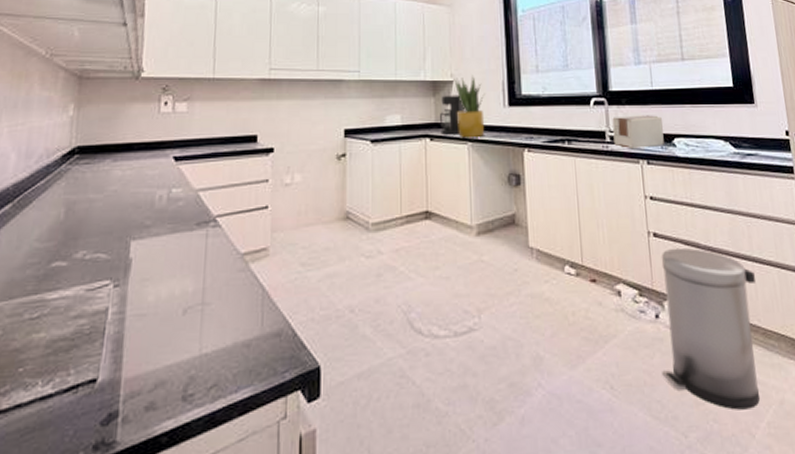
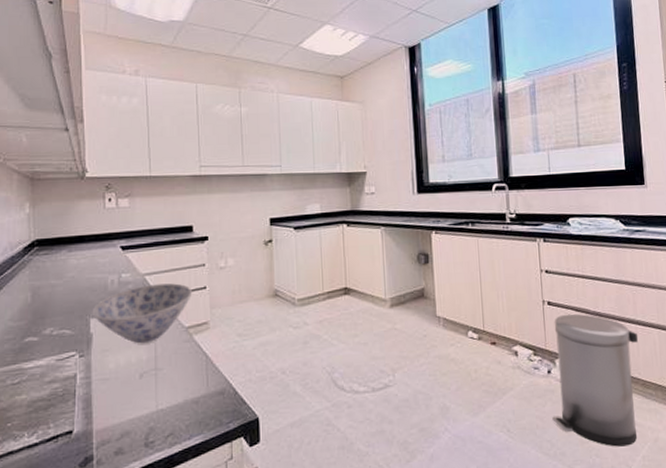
bowl: none [133,201,252,273] -> present [92,283,193,344]
coffee maker: present [440,95,464,134] -> none [355,184,377,220]
planter: present [454,75,485,138] -> none [367,166,396,223]
box: present [612,115,664,148] -> none [512,198,560,228]

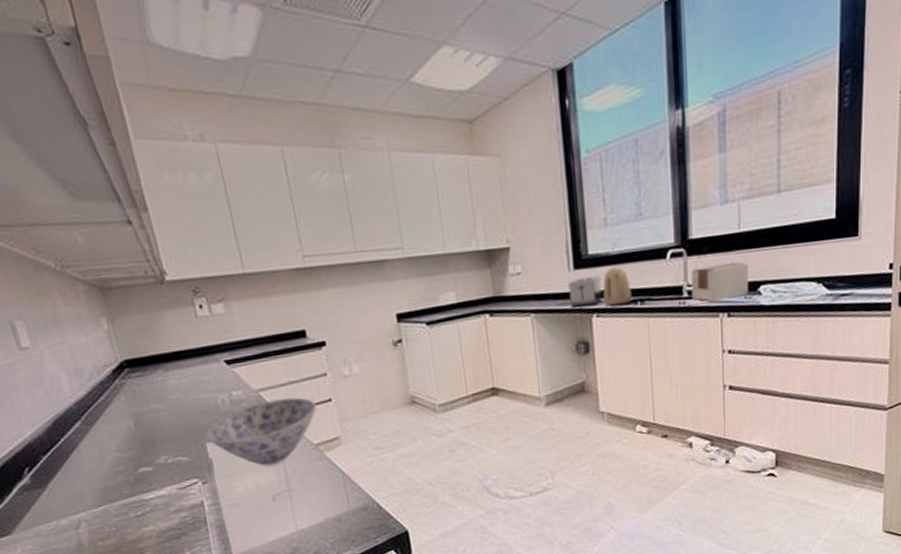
toaster: none [412,200,440,224] -> present [568,276,602,308]
kettle: none [440,194,464,226] -> present [602,266,632,306]
box: none [512,198,560,228] -> present [691,262,749,302]
pedal bin: present [552,313,638,447] -> none [728,396,831,532]

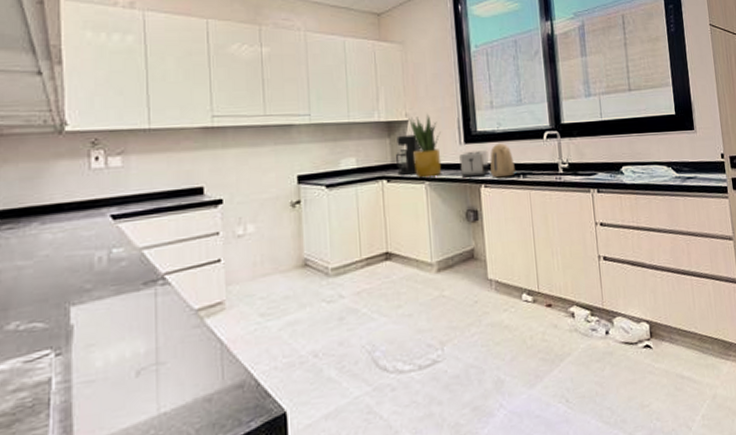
bowl: present [206,397,318,466] -> none [72,257,204,334]
coffee maker: none [498,262,525,308] -> present [396,134,421,175]
planter: none [510,237,549,310] -> present [408,113,442,178]
box: present [691,262,749,302] -> none [564,145,613,179]

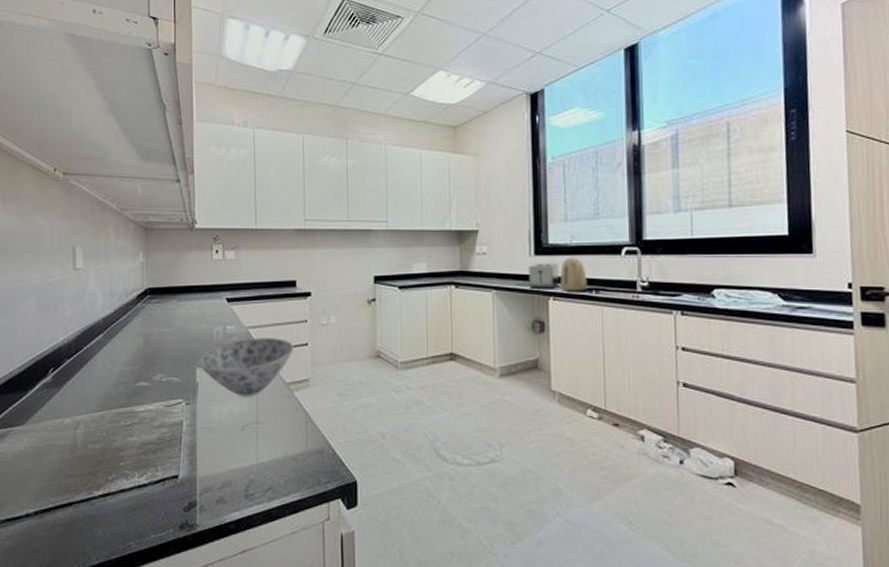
bowl: none [72,257,204,334] -> present [198,338,295,396]
coffee maker: present [396,134,421,175] -> none [465,244,489,282]
planter: present [408,113,442,178] -> none [479,224,511,286]

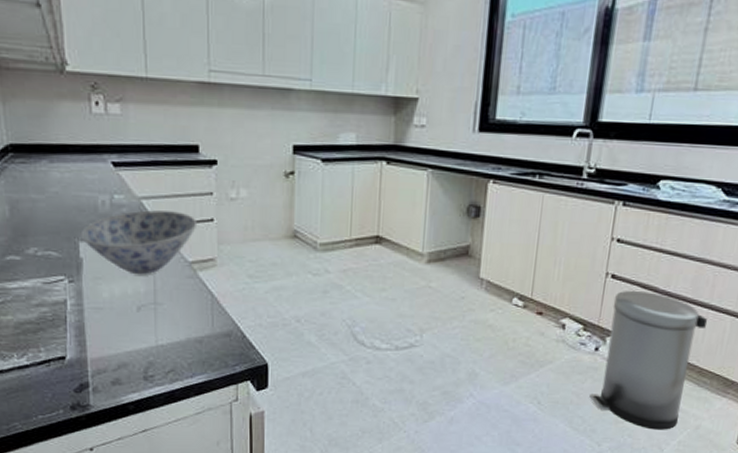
toaster: present [528,263,559,289] -> none [468,141,504,171]
kettle: present [559,257,587,292] -> none [502,136,533,176]
pedal bin: none [683,398,795,556] -> present [589,290,707,430]

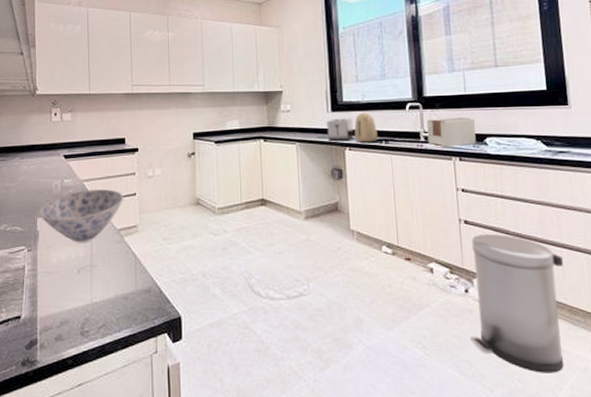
toaster: none [468,141,504,171] -> present [326,118,354,141]
kettle: none [502,136,533,176] -> present [354,112,378,143]
box: none [591,151,653,189] -> present [426,117,476,147]

